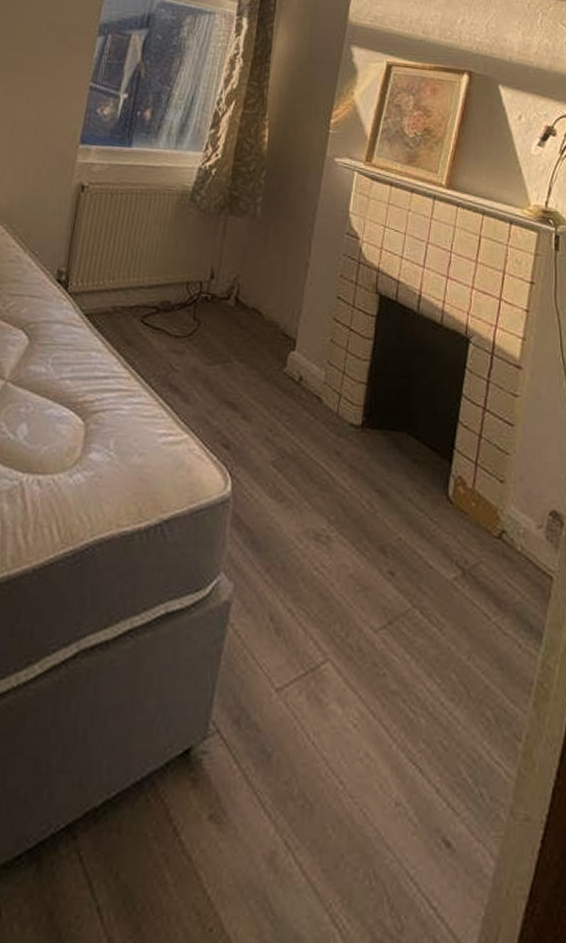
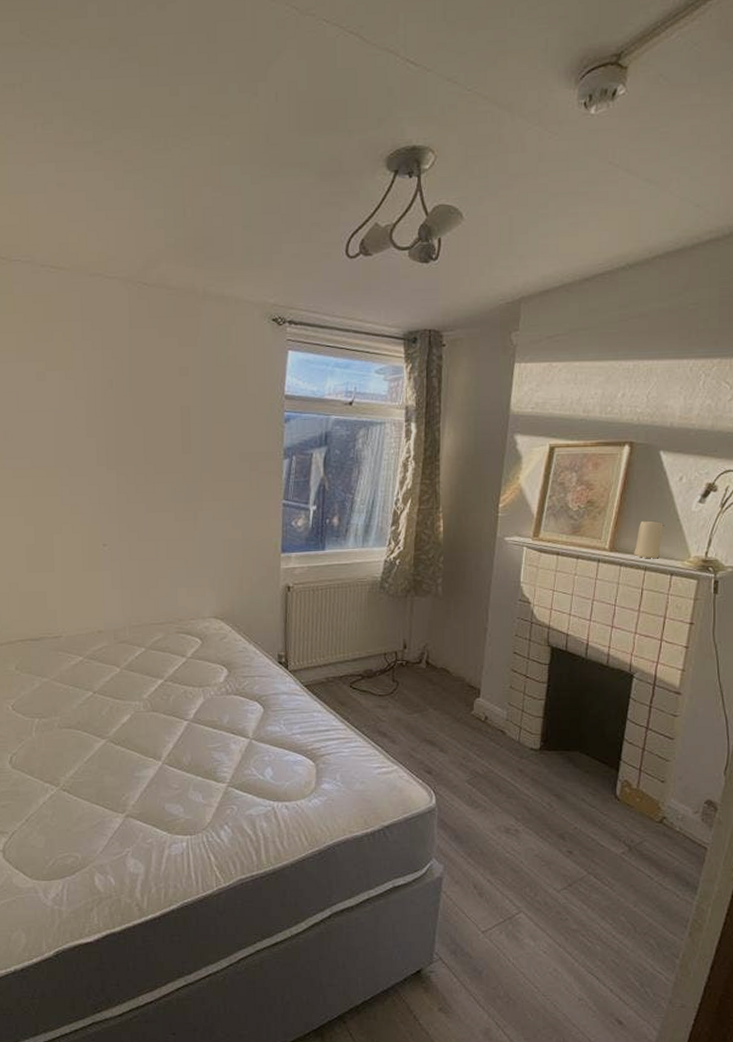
candle: none [472,158,502,203] -> present [634,520,664,559]

